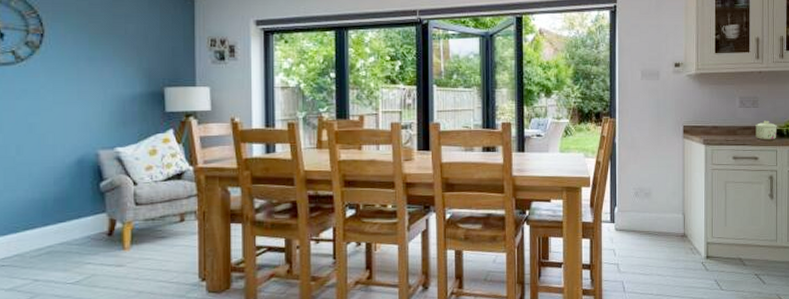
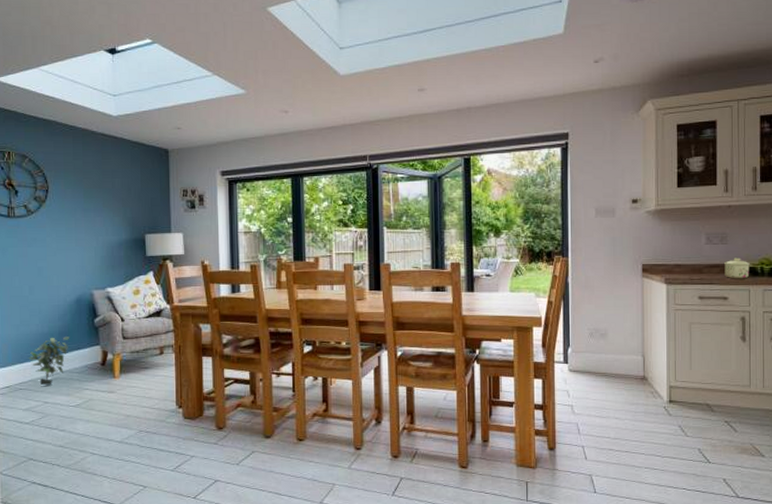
potted plant: none [13,203,67,261] -> present [28,336,69,386]

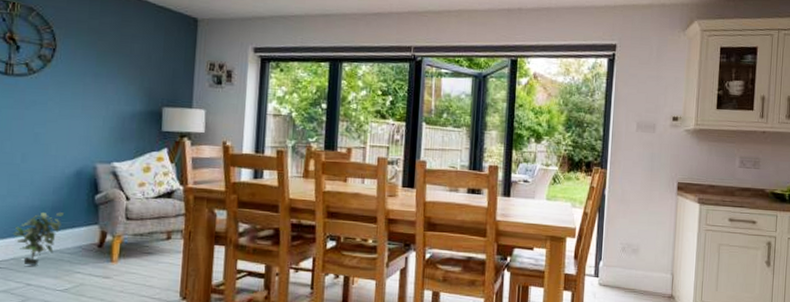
sugar bowl: present [723,257,751,279] -> none [754,183,780,205]

